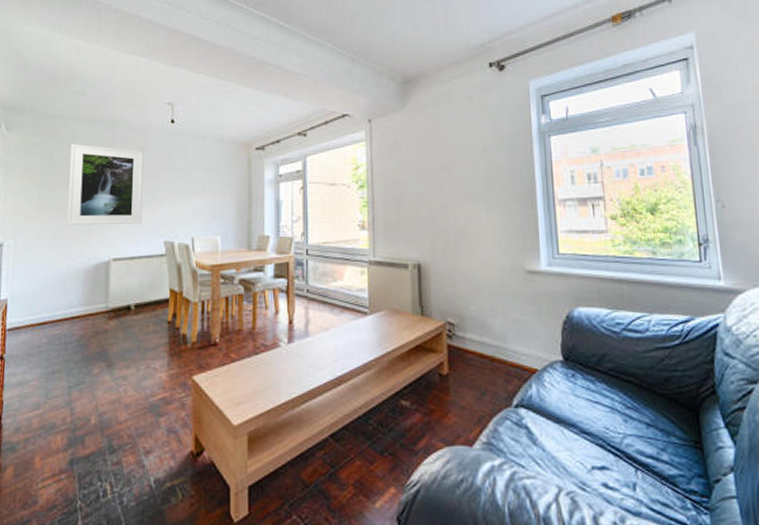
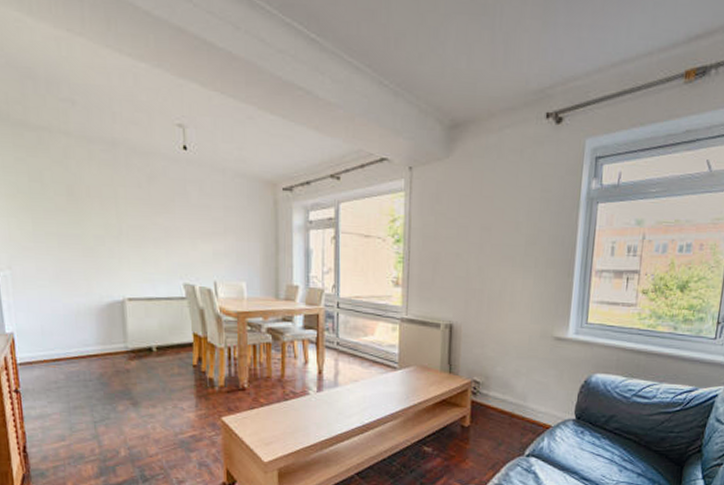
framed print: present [67,144,144,225] -> none [64,164,157,263]

